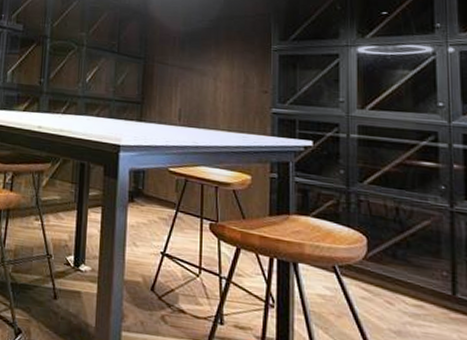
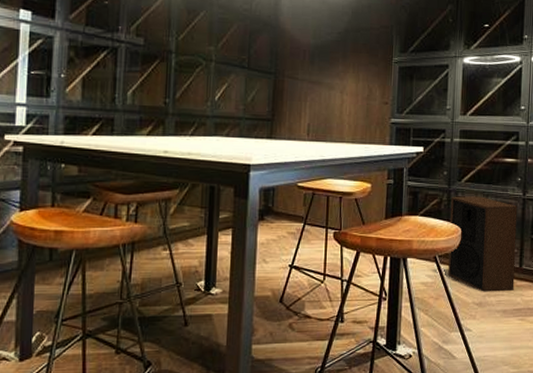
speaker: none [351,198,447,324] -> present [448,196,518,292]

